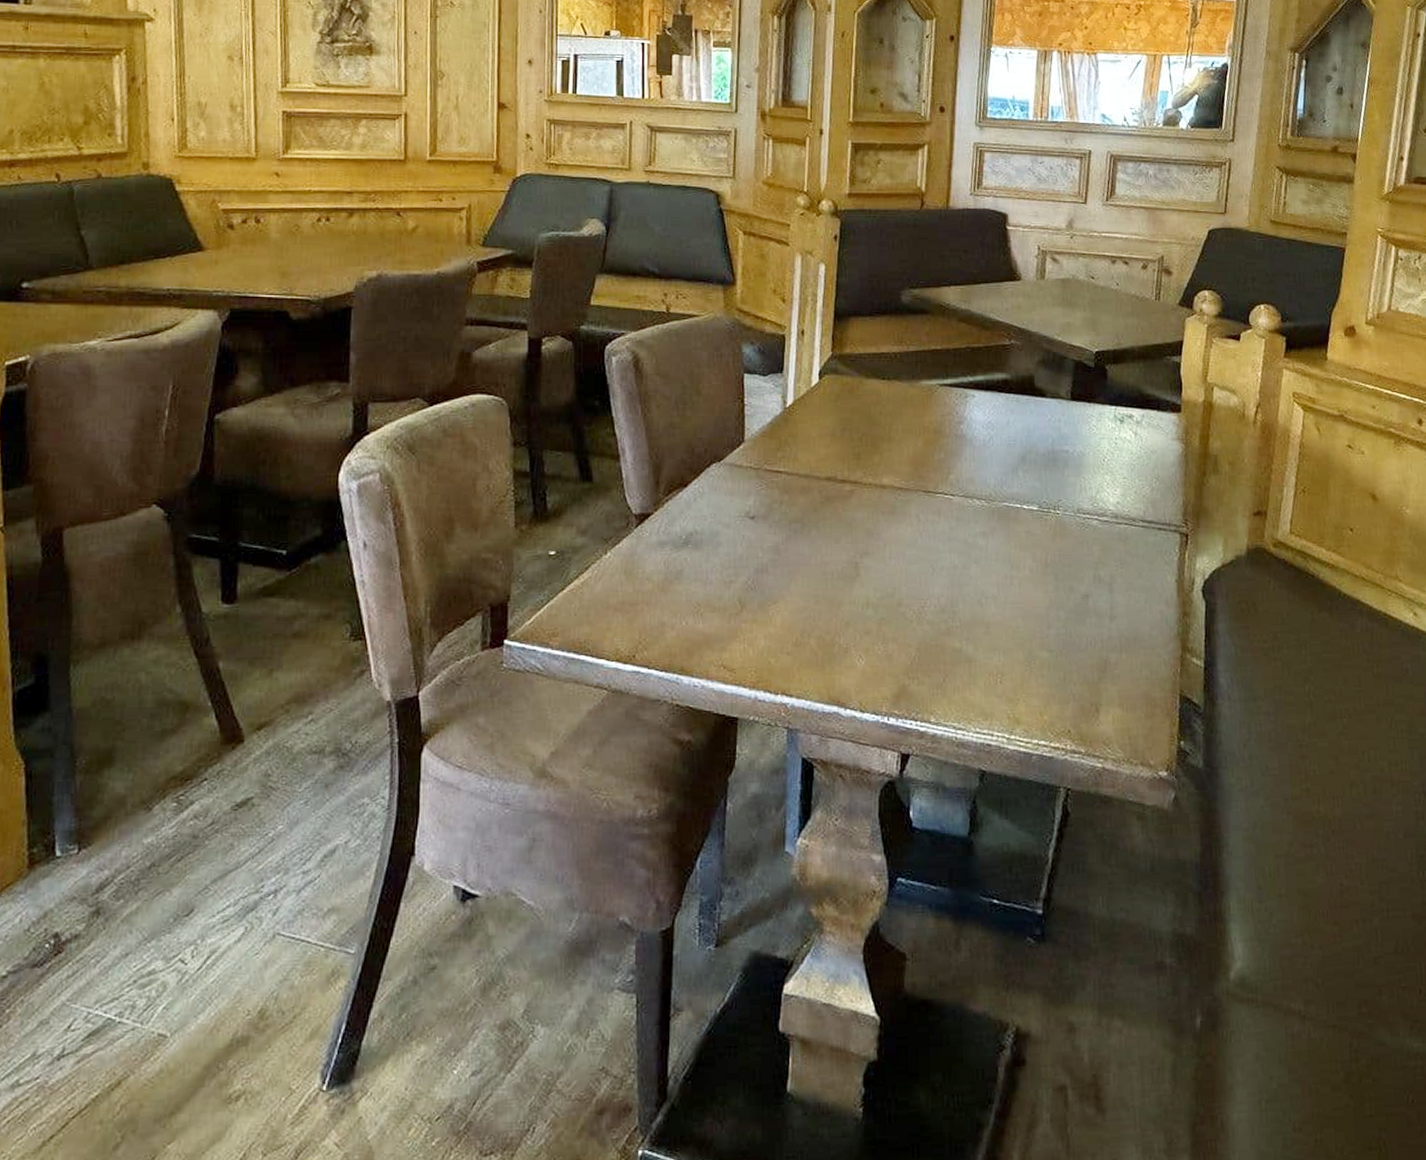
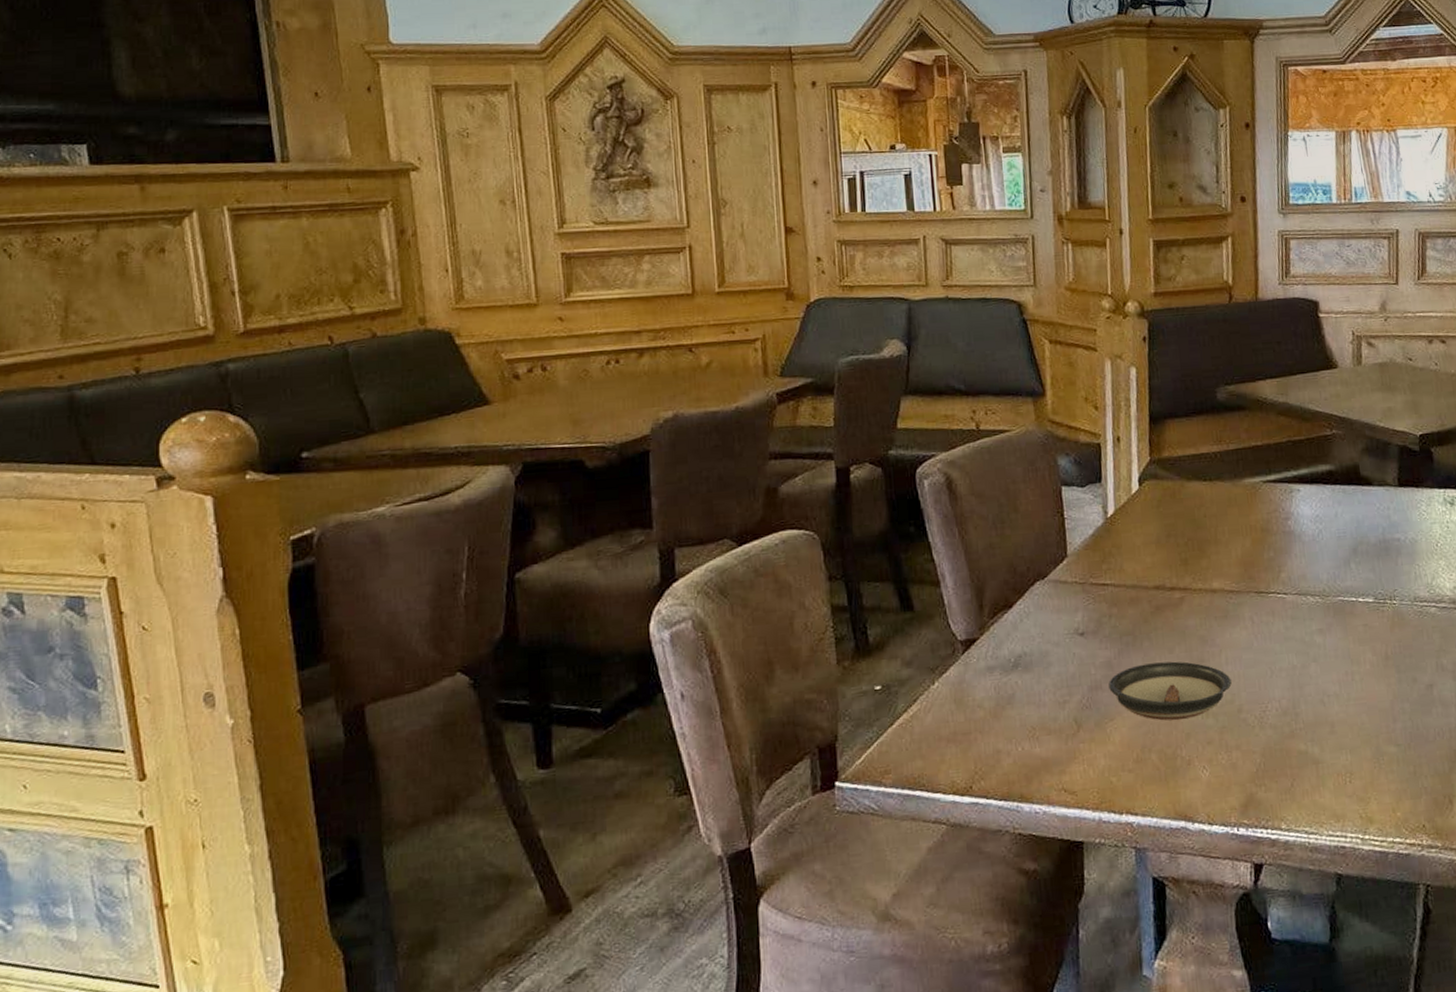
saucer: none [774,551,893,608] -> present [1109,661,1232,721]

